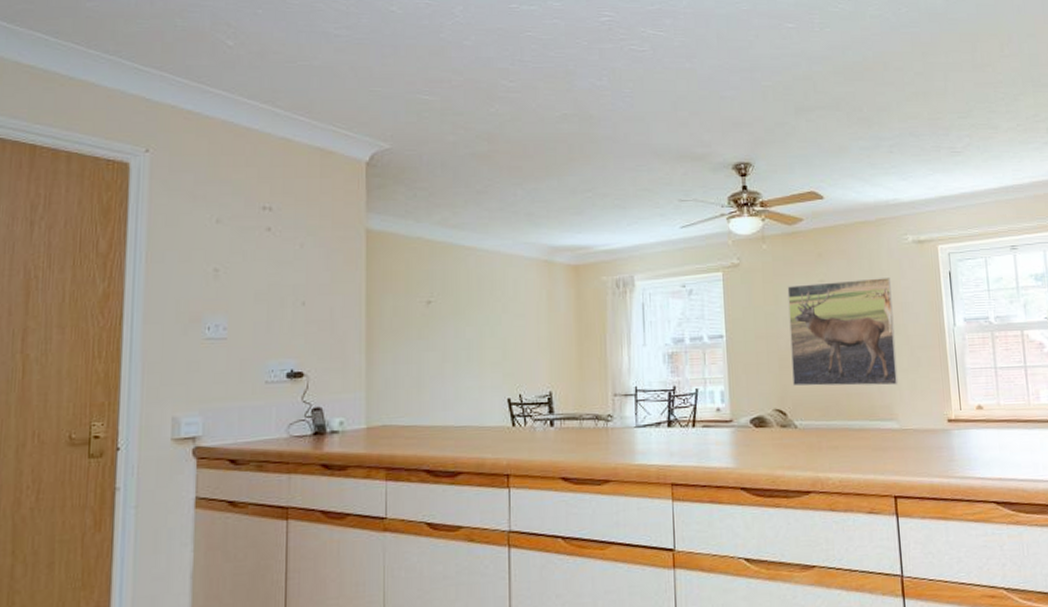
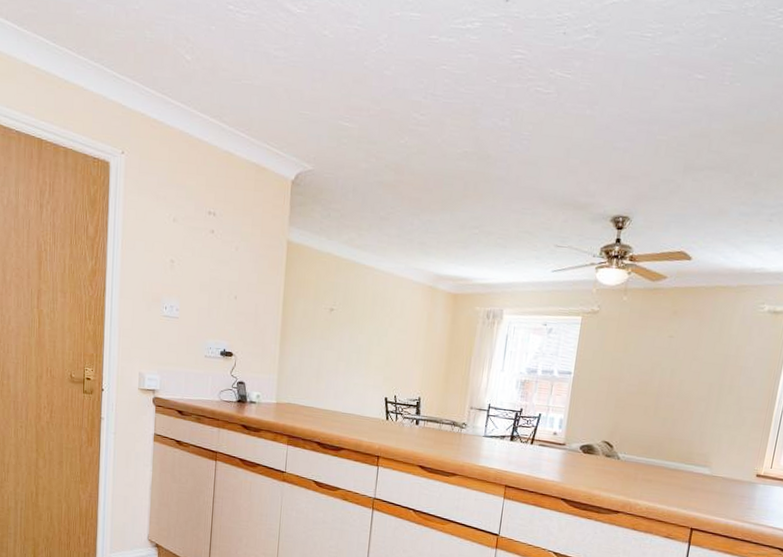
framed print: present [787,278,899,386] -> none [624,337,737,438]

